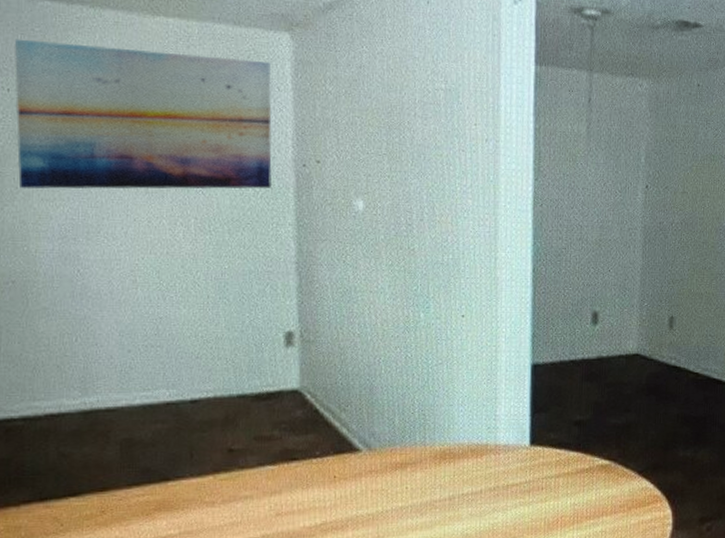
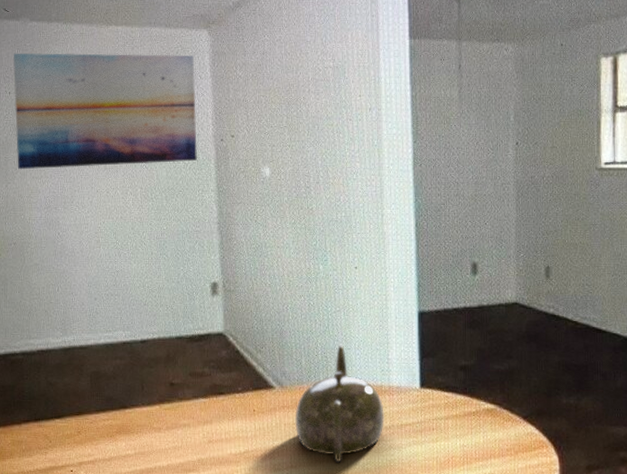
teapot: none [384,400,489,530] -> present [295,344,384,463]

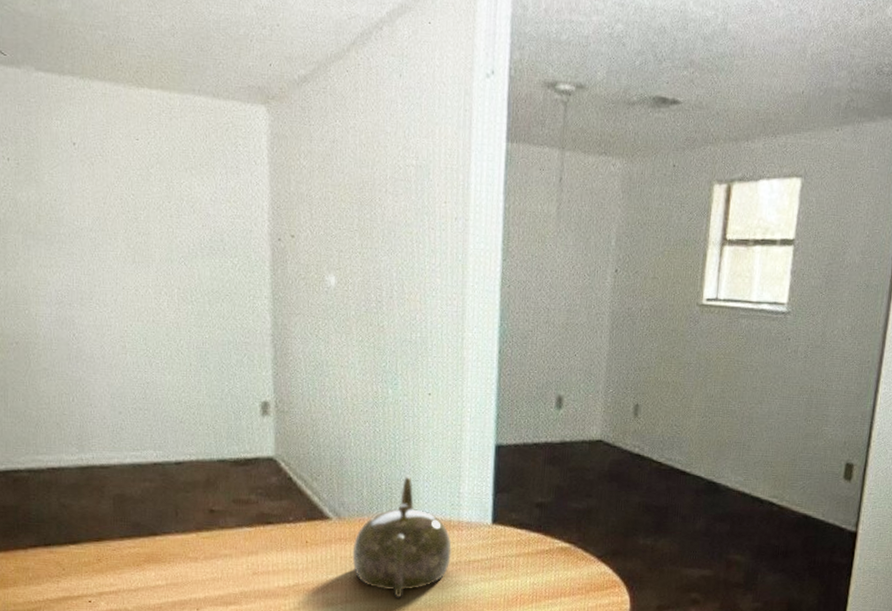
wall art: present [13,52,198,170] -> none [12,109,250,262]

